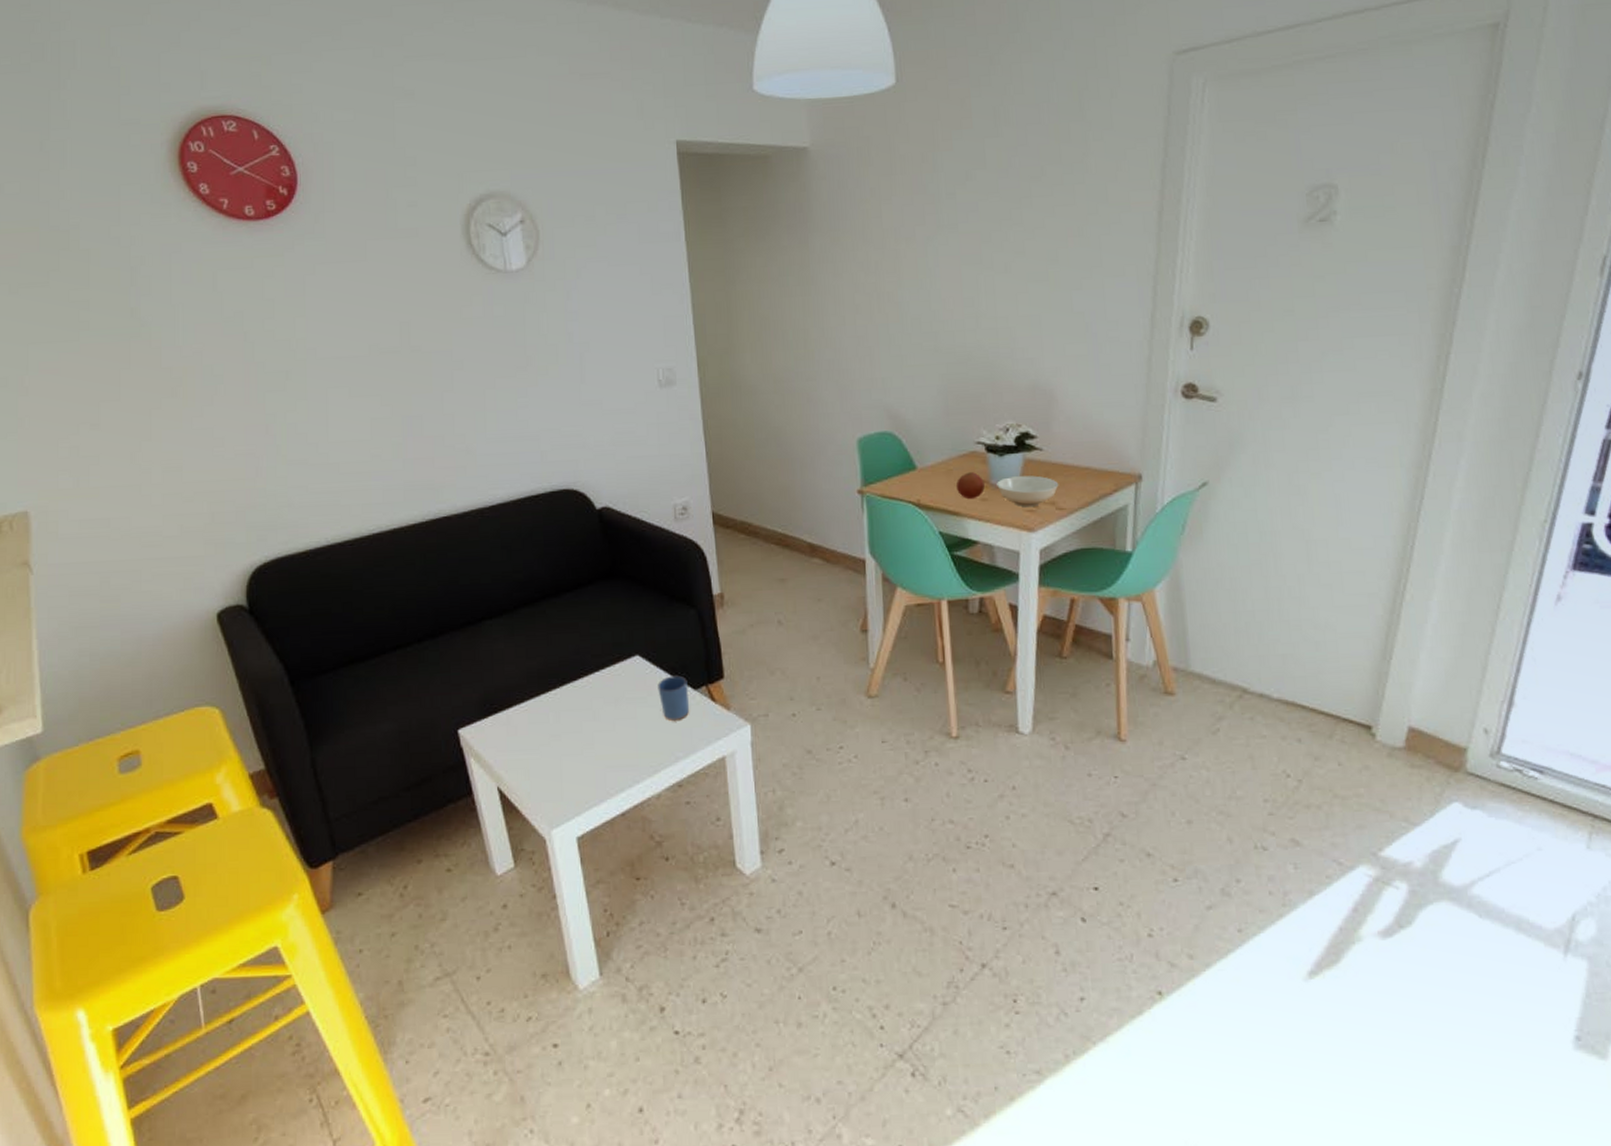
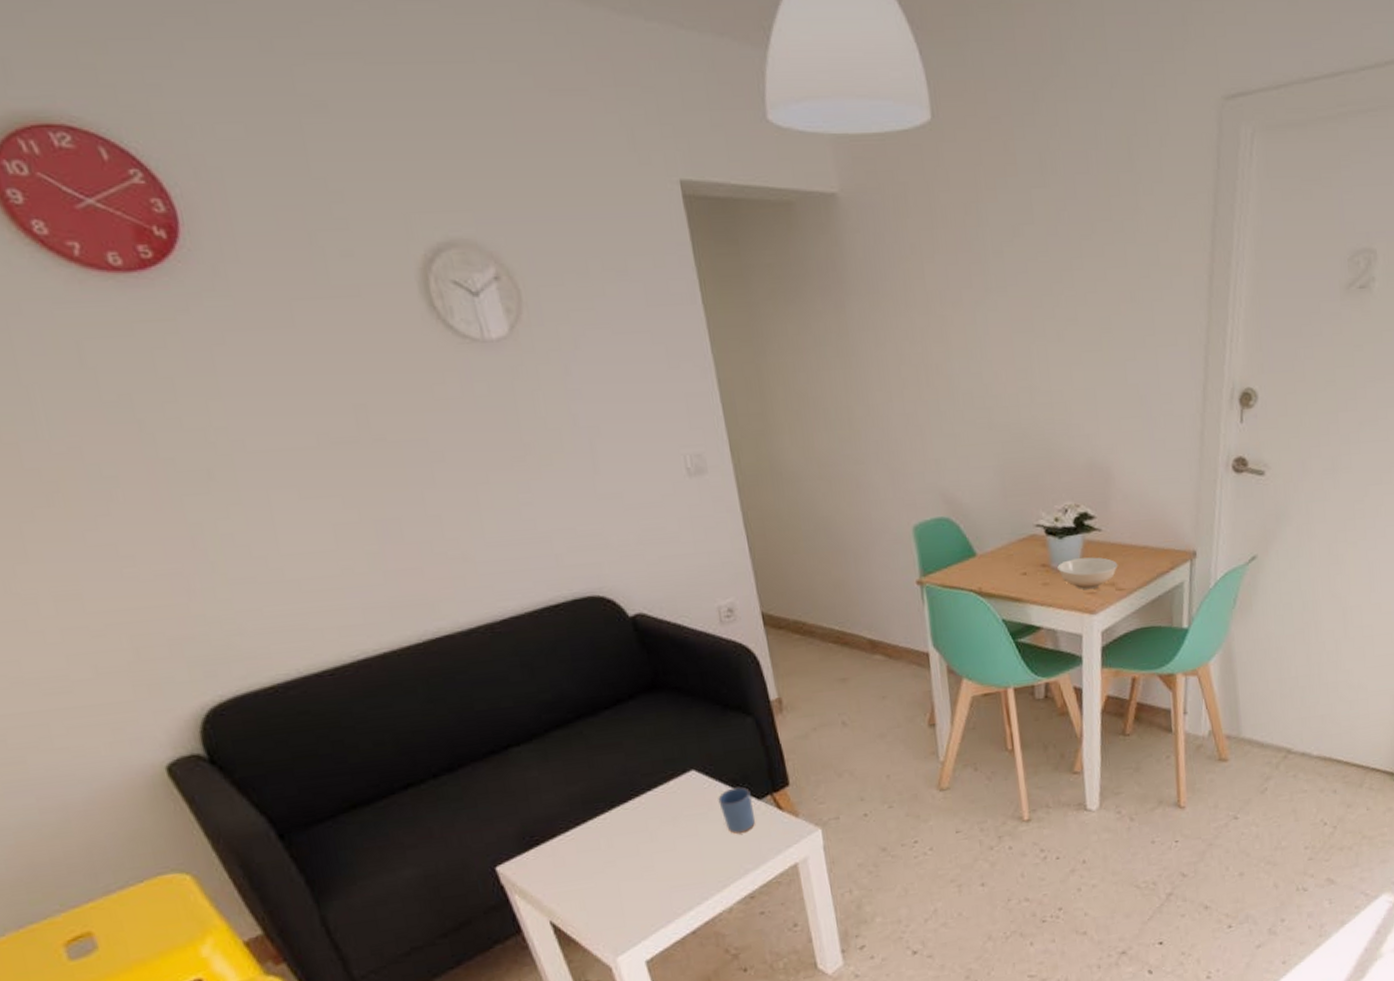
fruit: present [955,472,985,499] -> none [1016,556,1046,584]

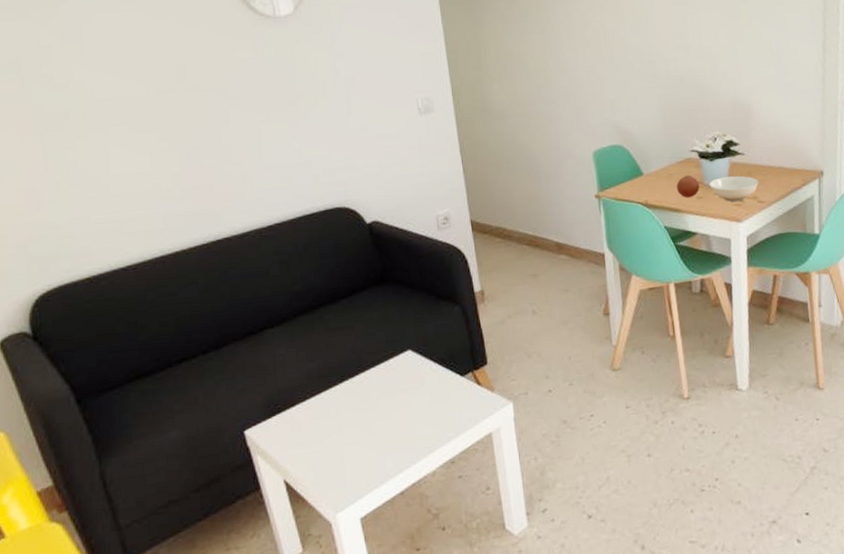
mug: present [718,787,755,834] -> none [428,365,458,406]
fruit: none [1016,556,1046,584] -> present [676,175,700,198]

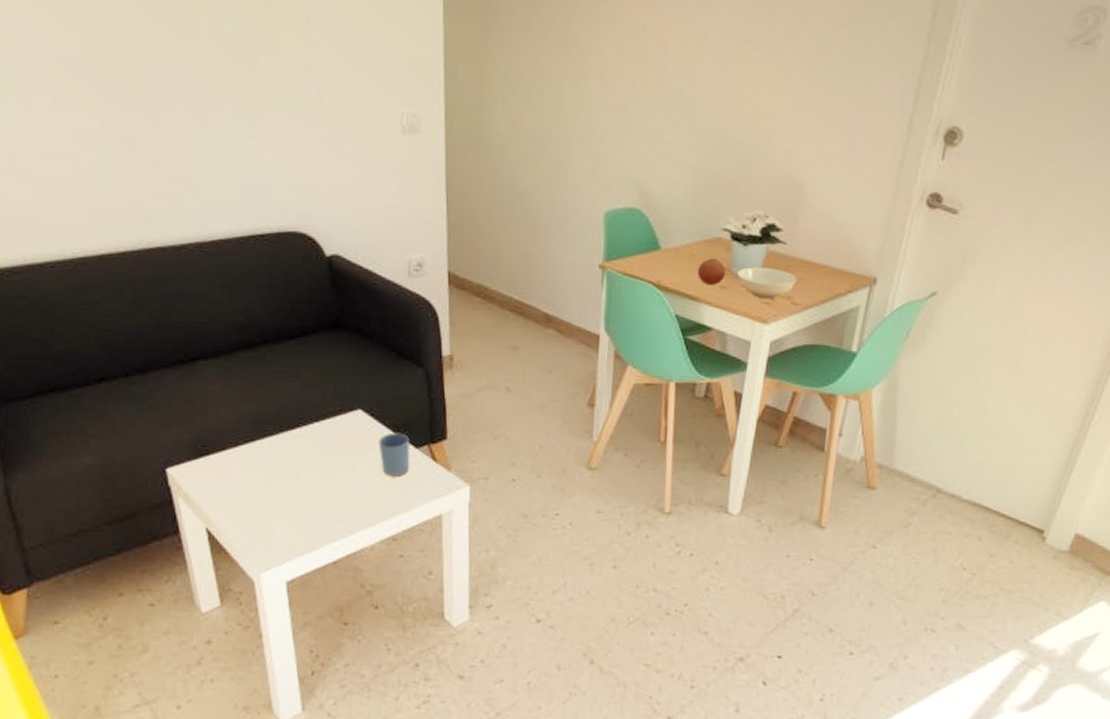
mug: none [428,365,458,406] -> present [378,432,410,476]

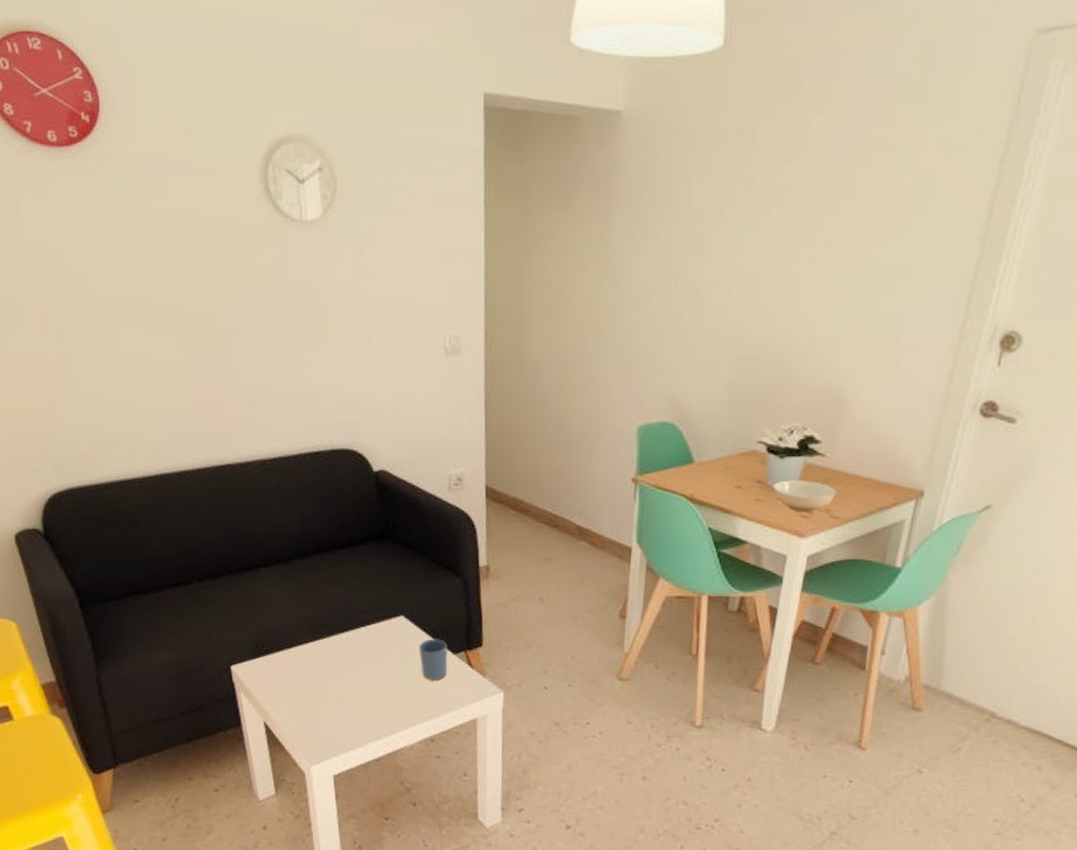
fruit: present [697,258,726,285] -> none [731,471,761,498]

